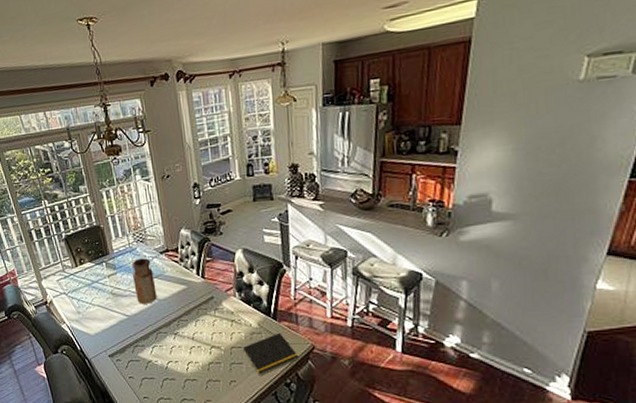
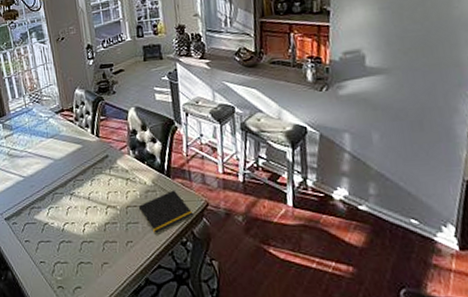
vase: present [132,258,157,304] -> none [28,118,53,165]

